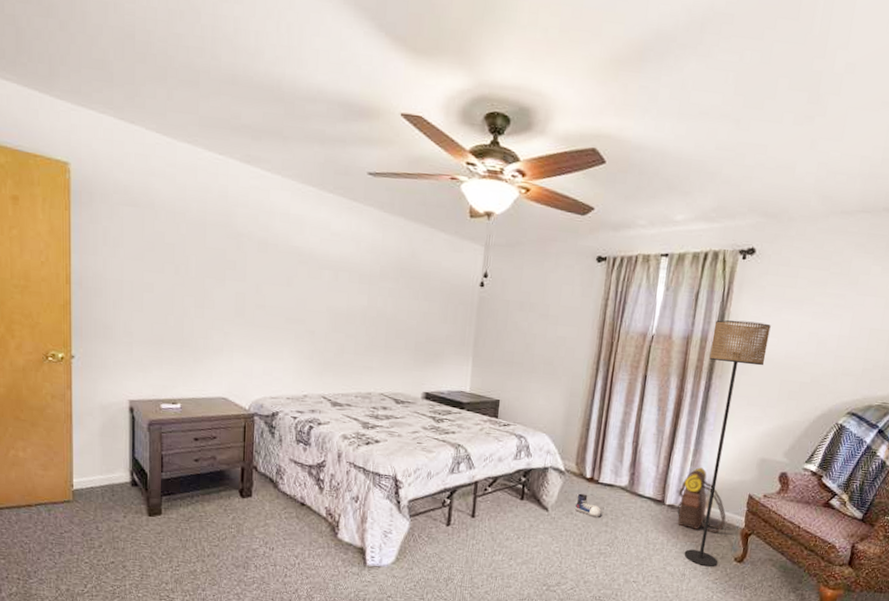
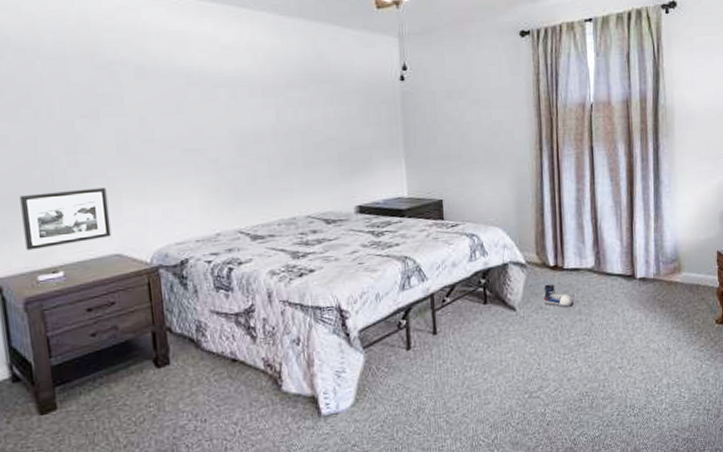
picture frame: none [155,336,222,383] -> present [20,187,112,251]
backpack: present [676,467,726,533] -> none [648,232,699,299]
floor lamp: present [684,320,771,567] -> none [651,74,707,336]

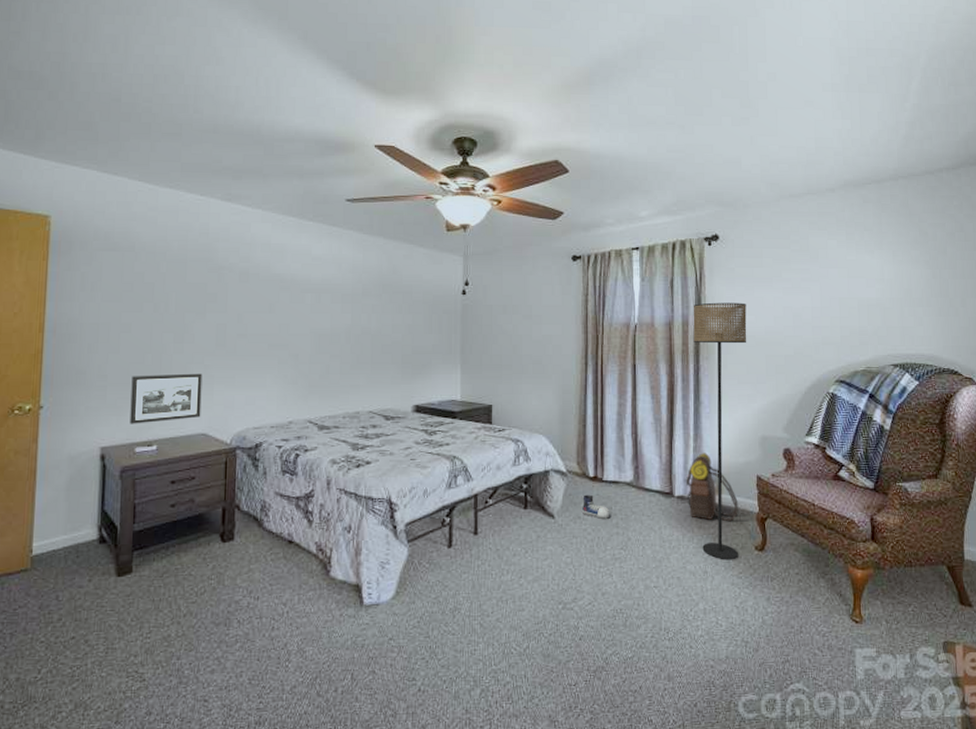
backpack: none [648,232,699,299] -> present [686,453,738,521]
floor lamp: none [651,74,707,336] -> present [693,302,747,560]

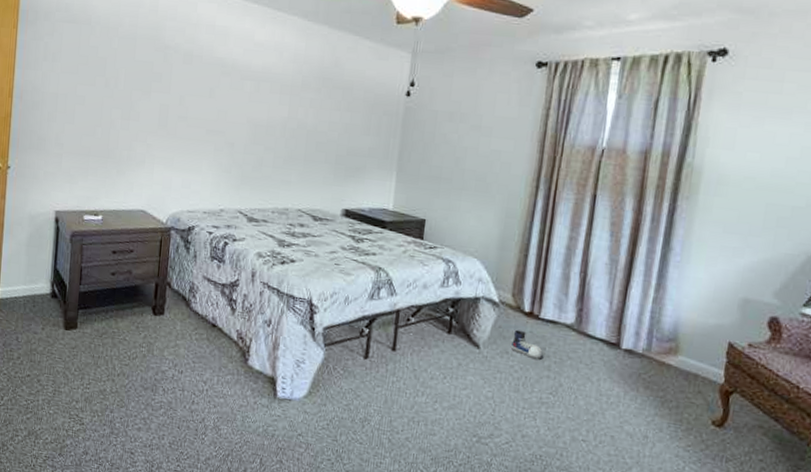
picture frame: present [130,373,202,424] -> none [80,147,145,195]
backpack: present [686,453,738,521] -> none [635,306,700,387]
floor lamp: present [693,302,747,560] -> none [646,131,751,430]

